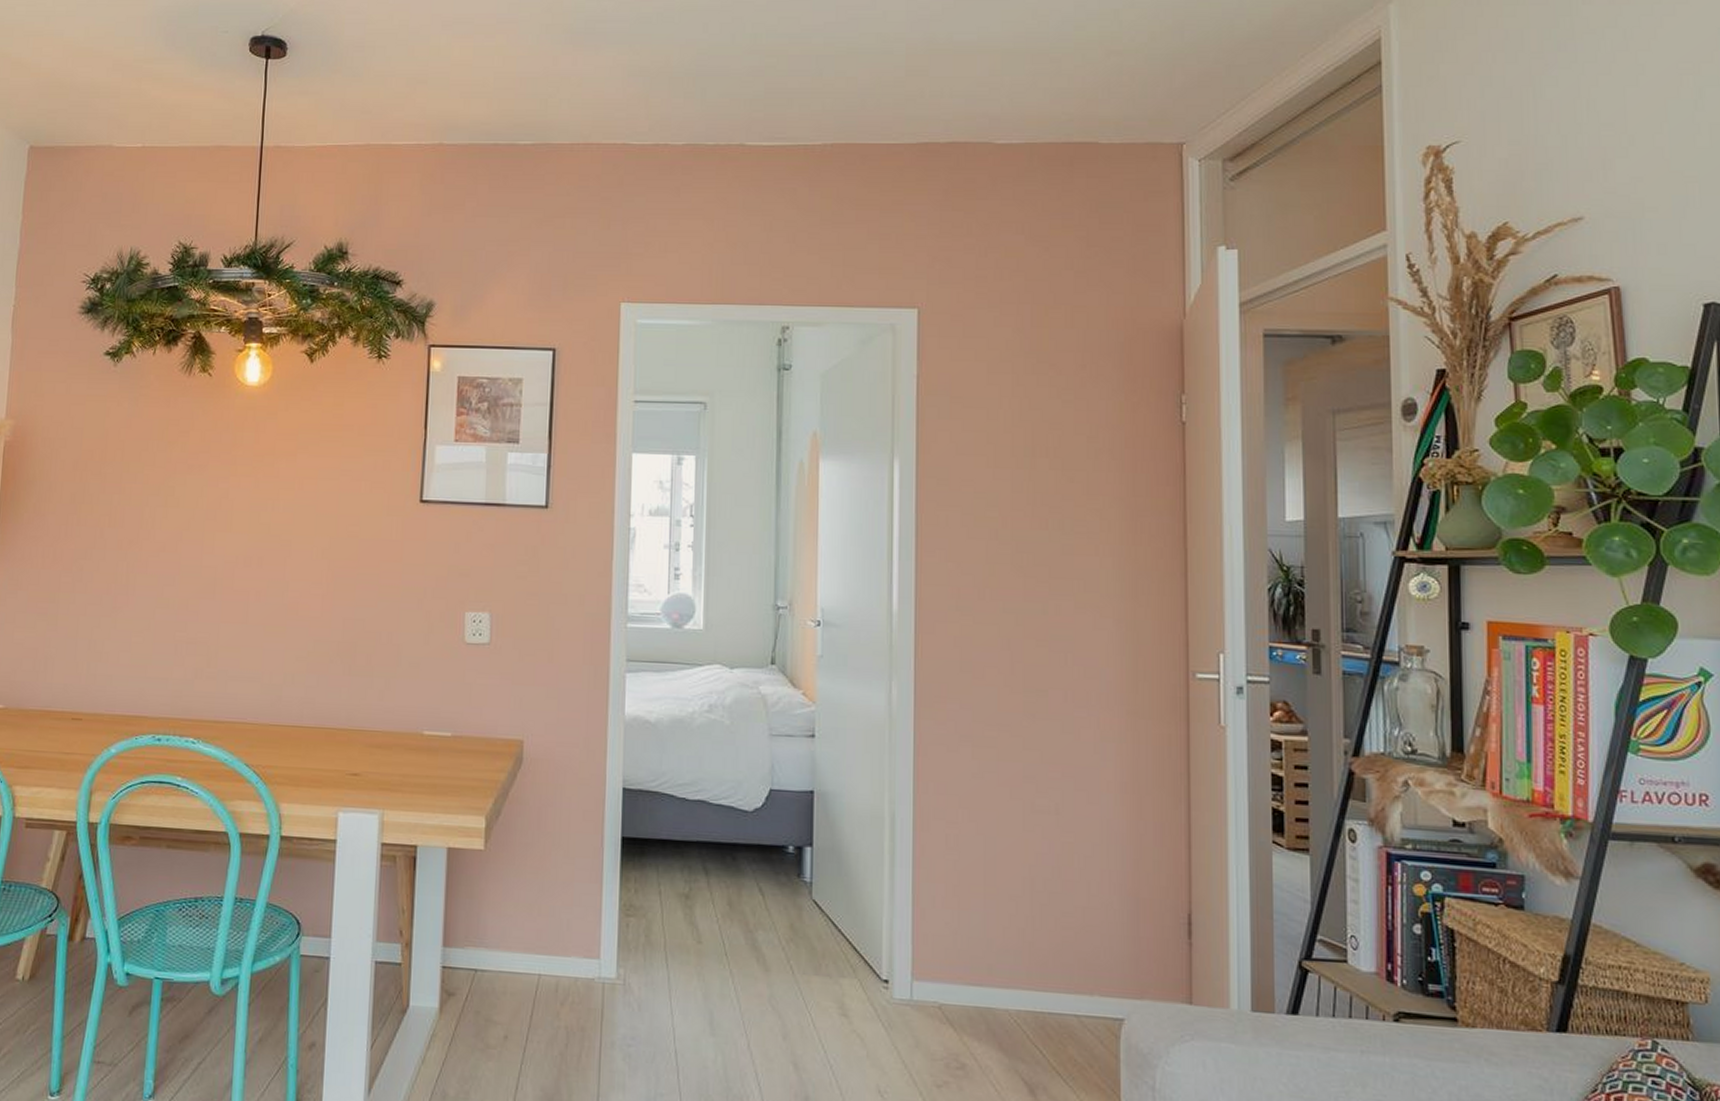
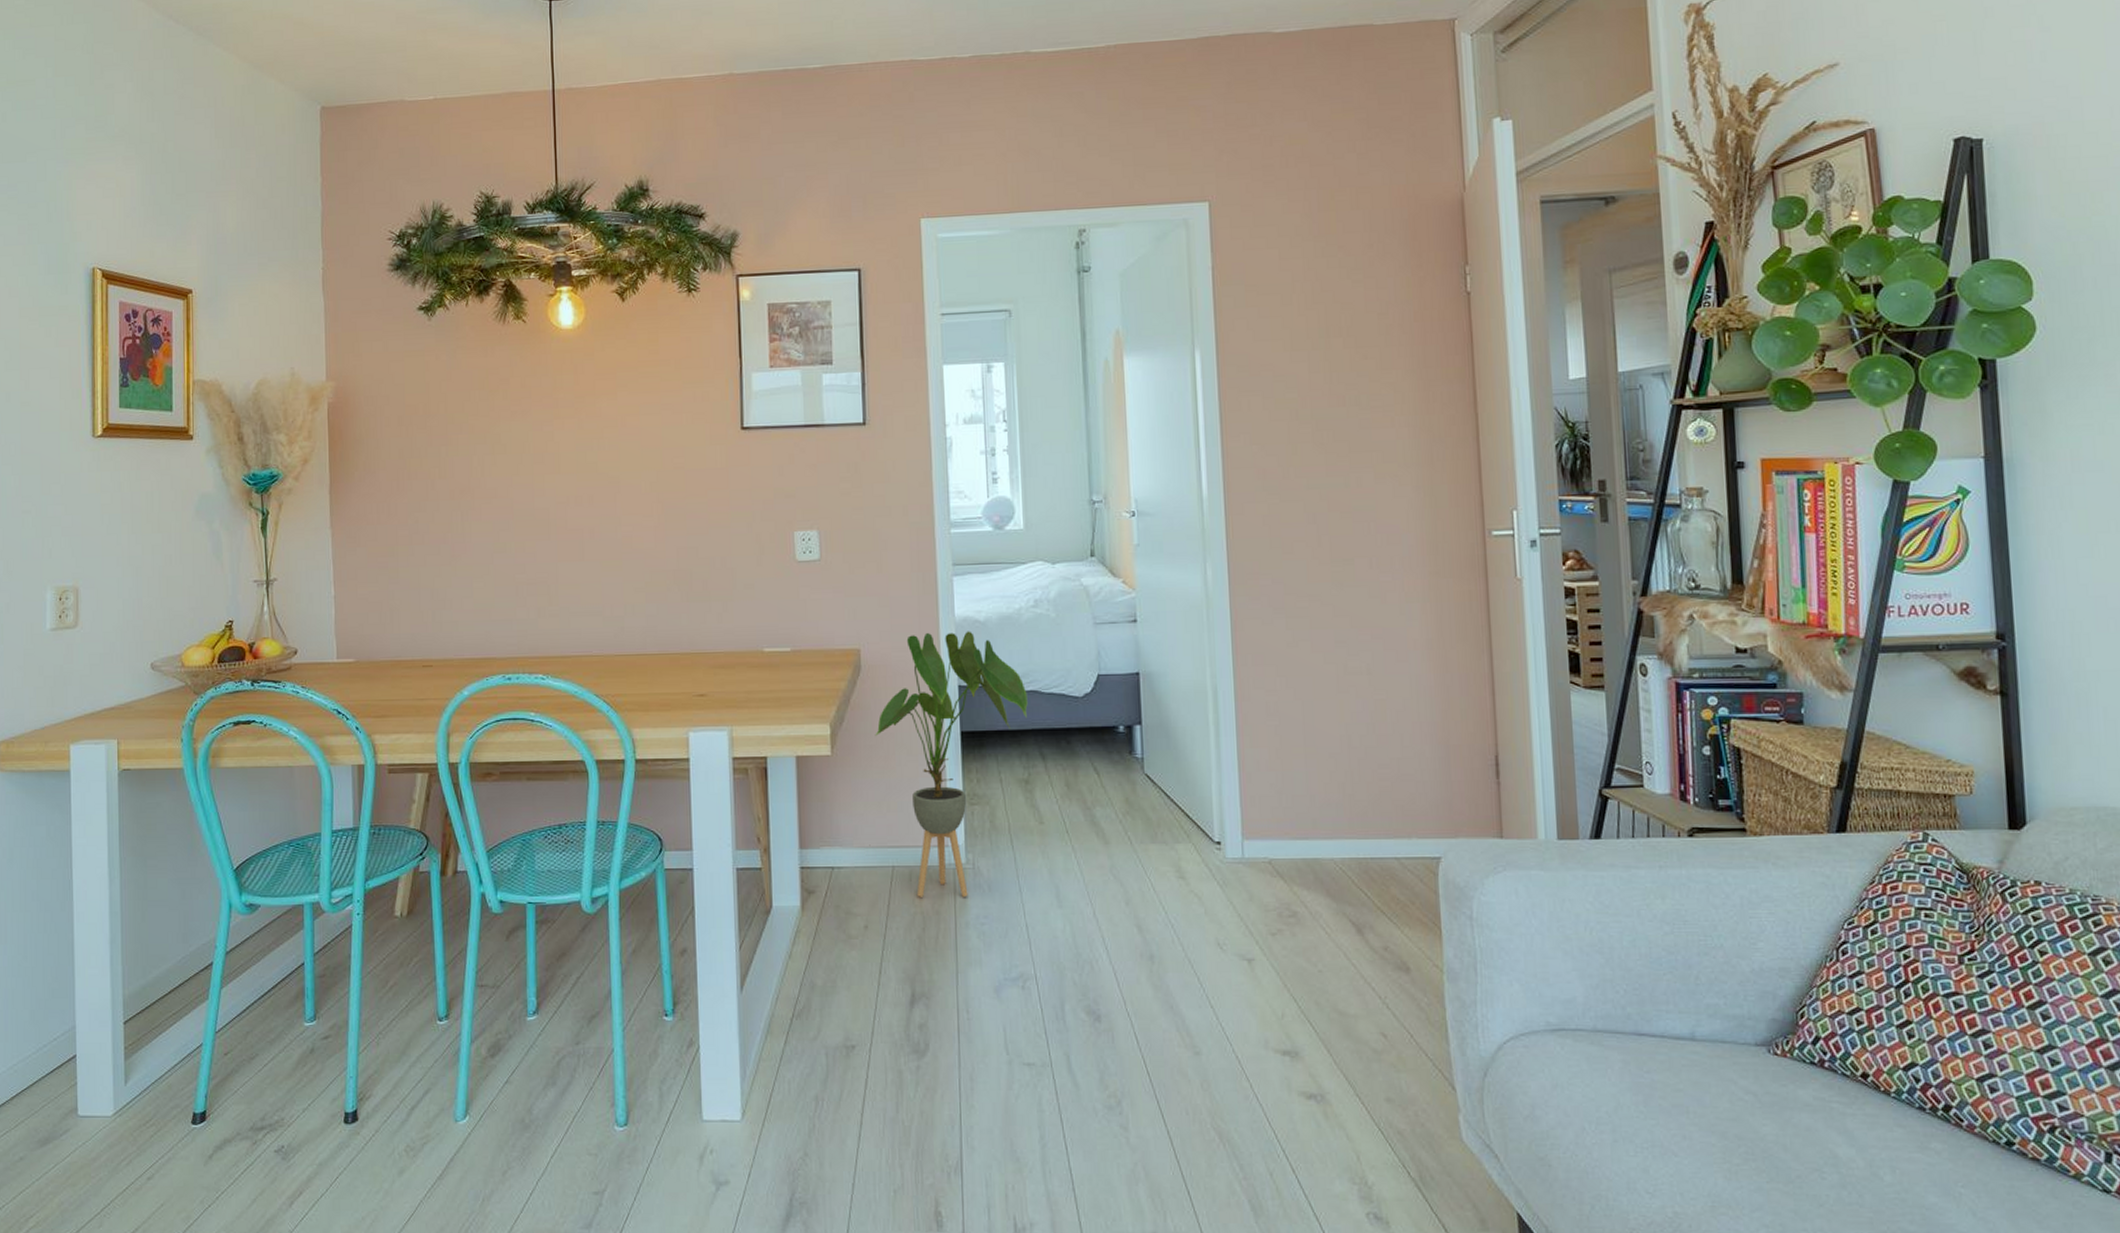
house plant: none [531,730,694,1015] -> present [875,631,1028,897]

